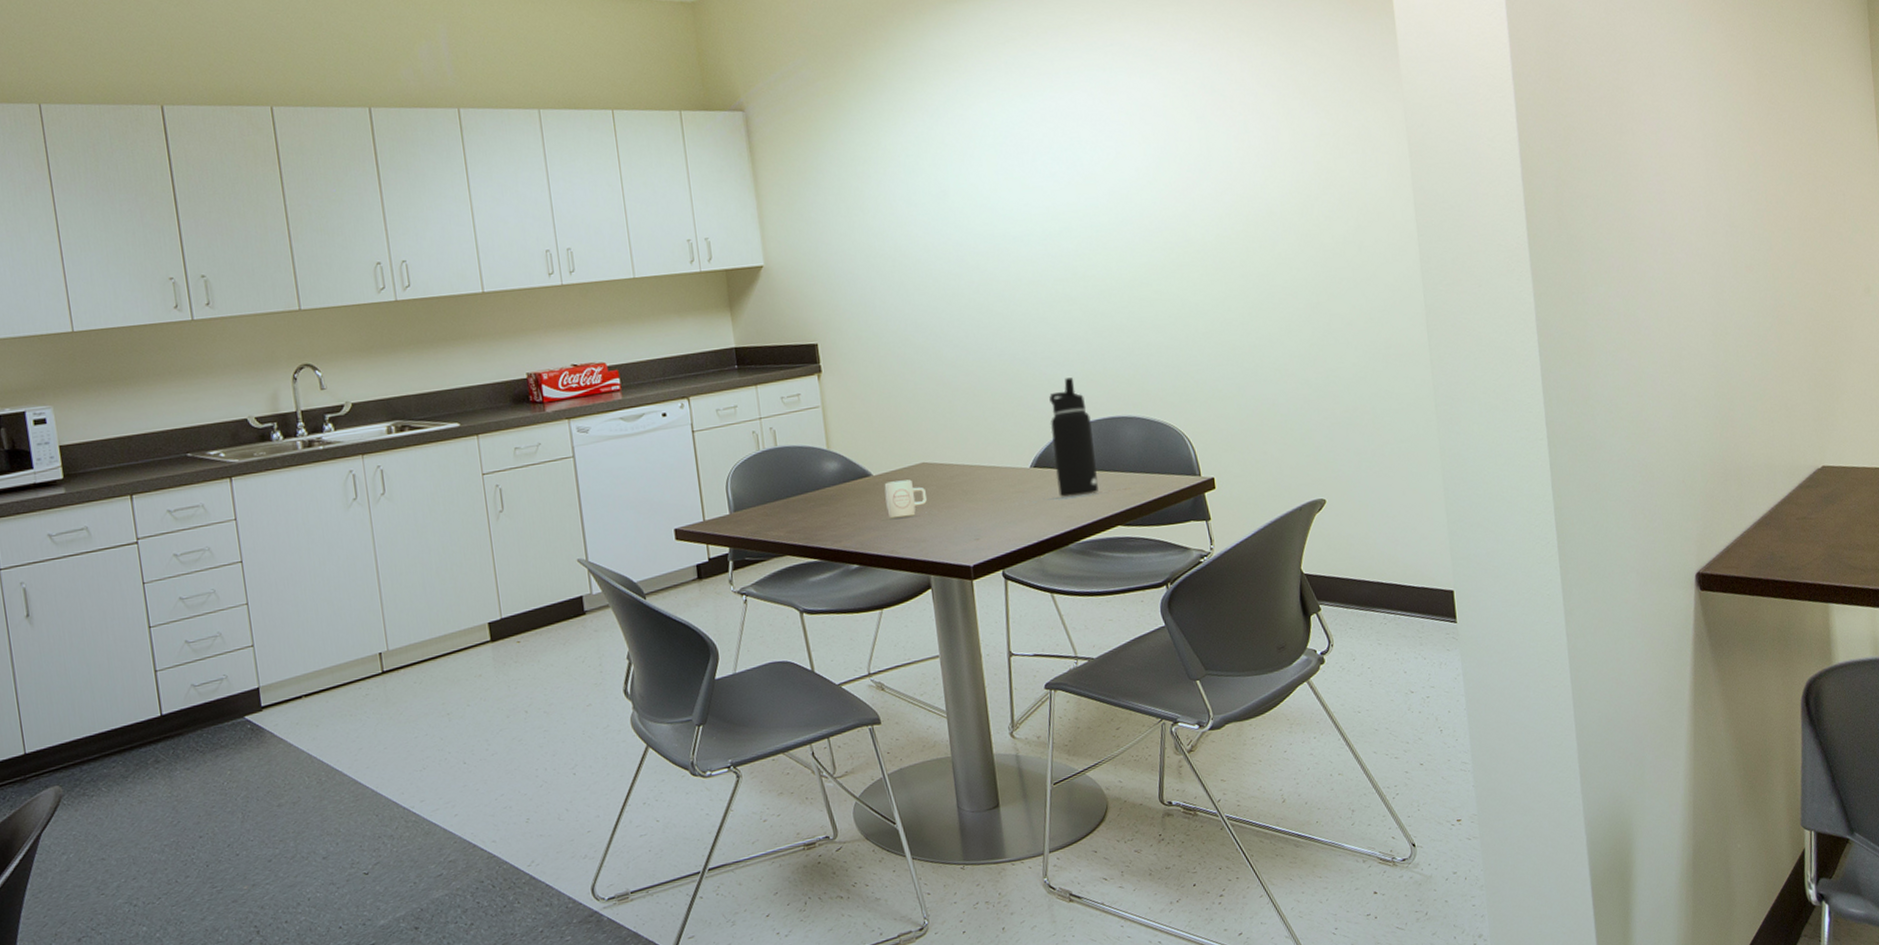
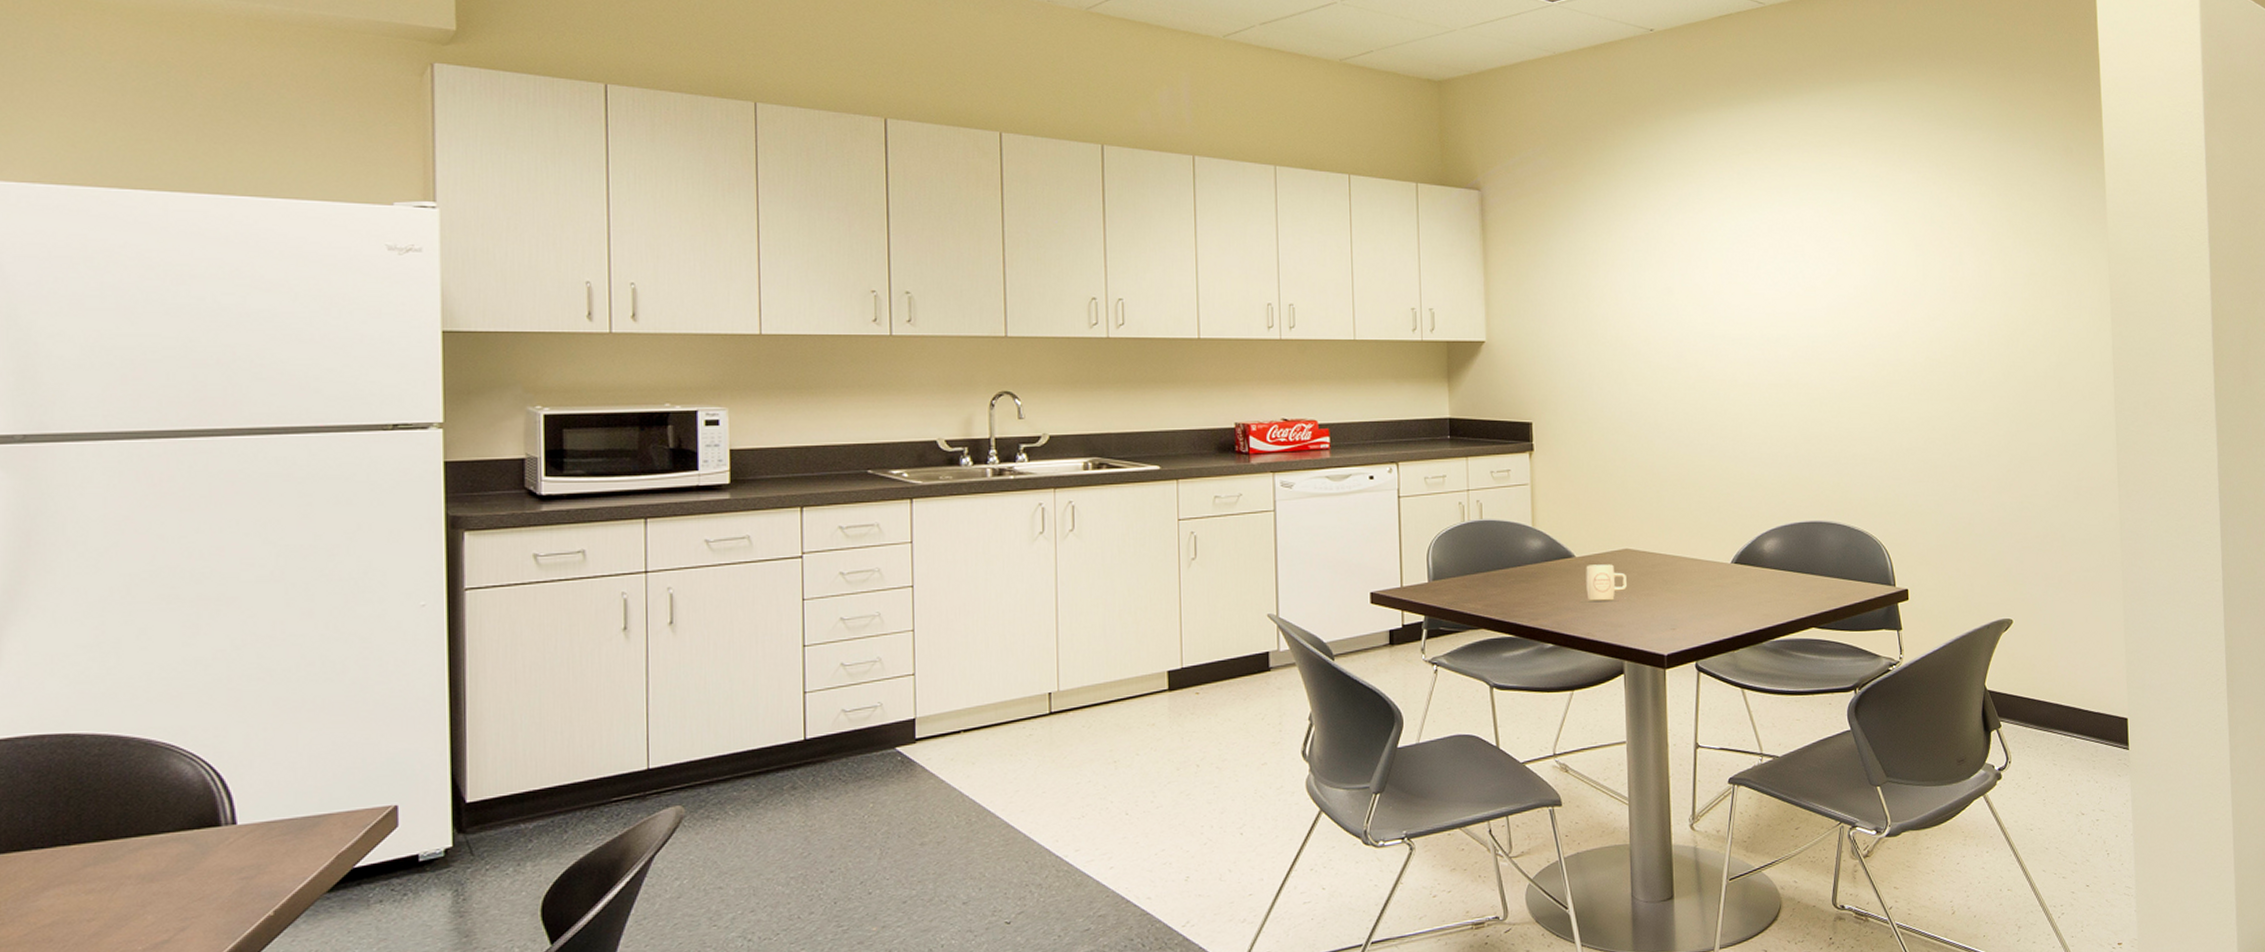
water bottle: present [1049,377,1099,497] -> none [1753,479,1796,595]

